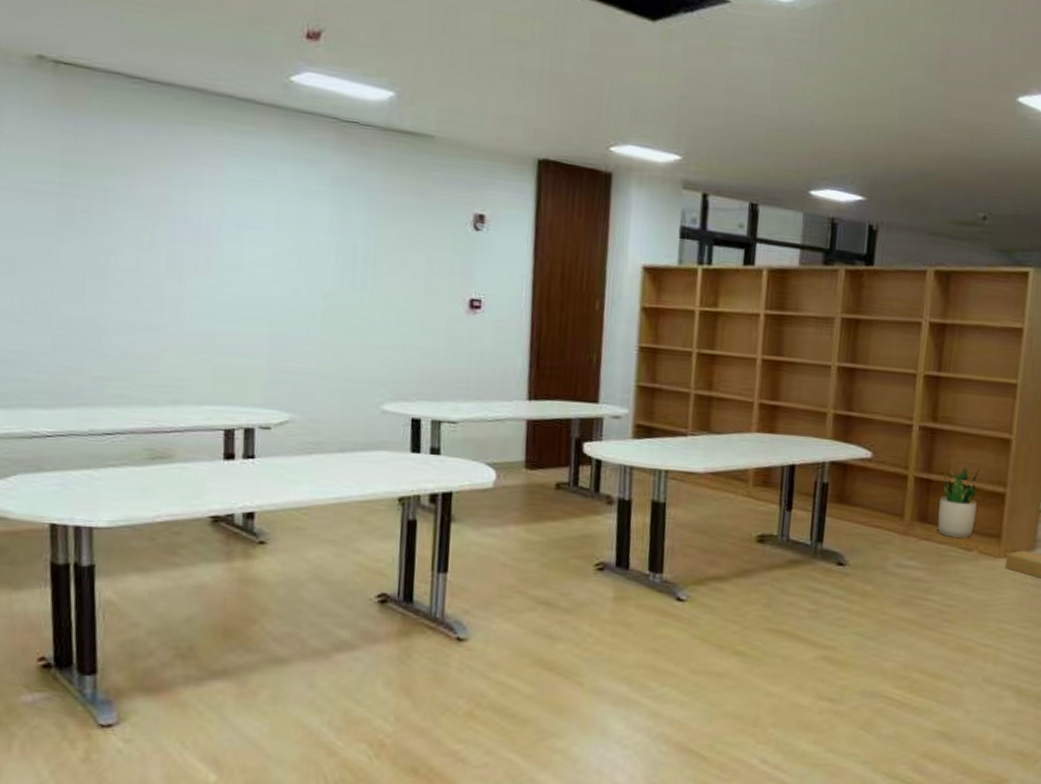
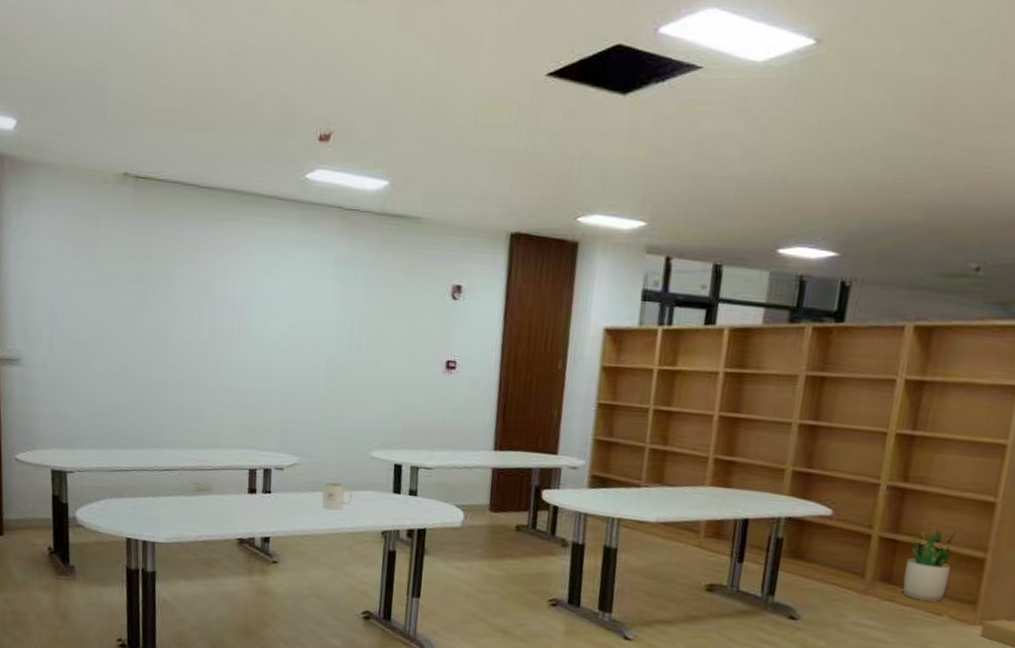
mug: none [321,442,361,476] -> present [321,482,353,511]

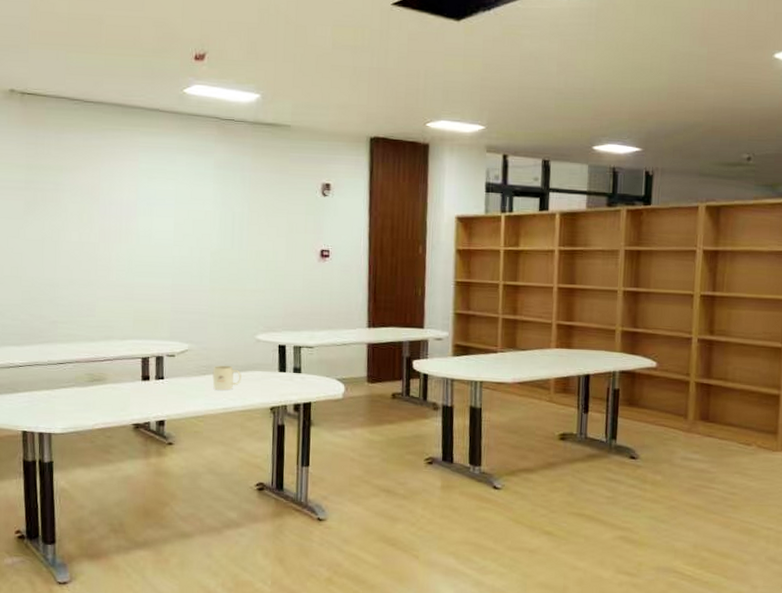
planter: present [903,529,958,602] -> none [718,372,756,434]

